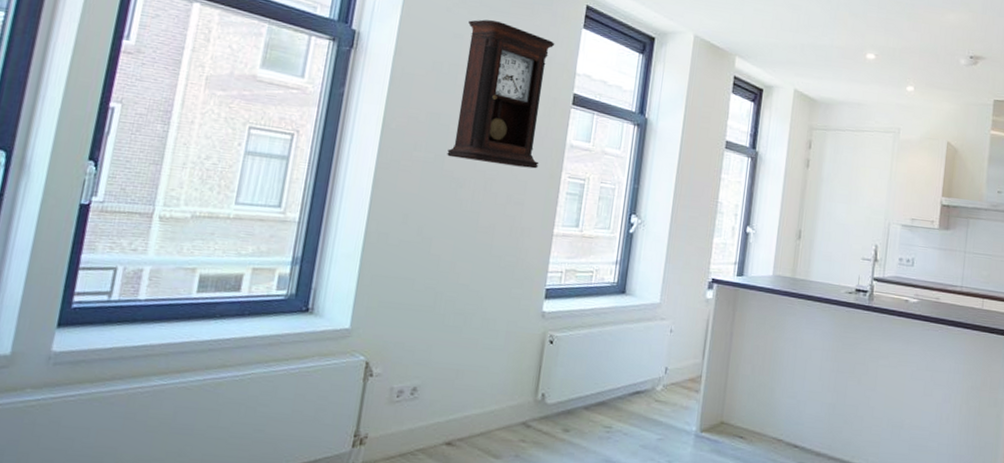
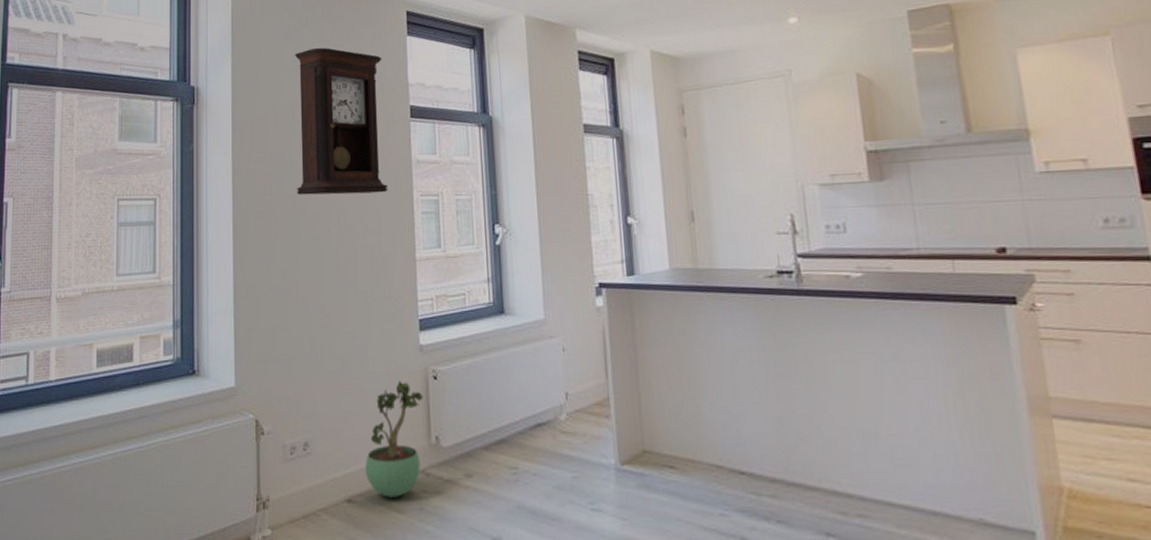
potted plant: none [468,341,537,444] -> present [364,381,423,497]

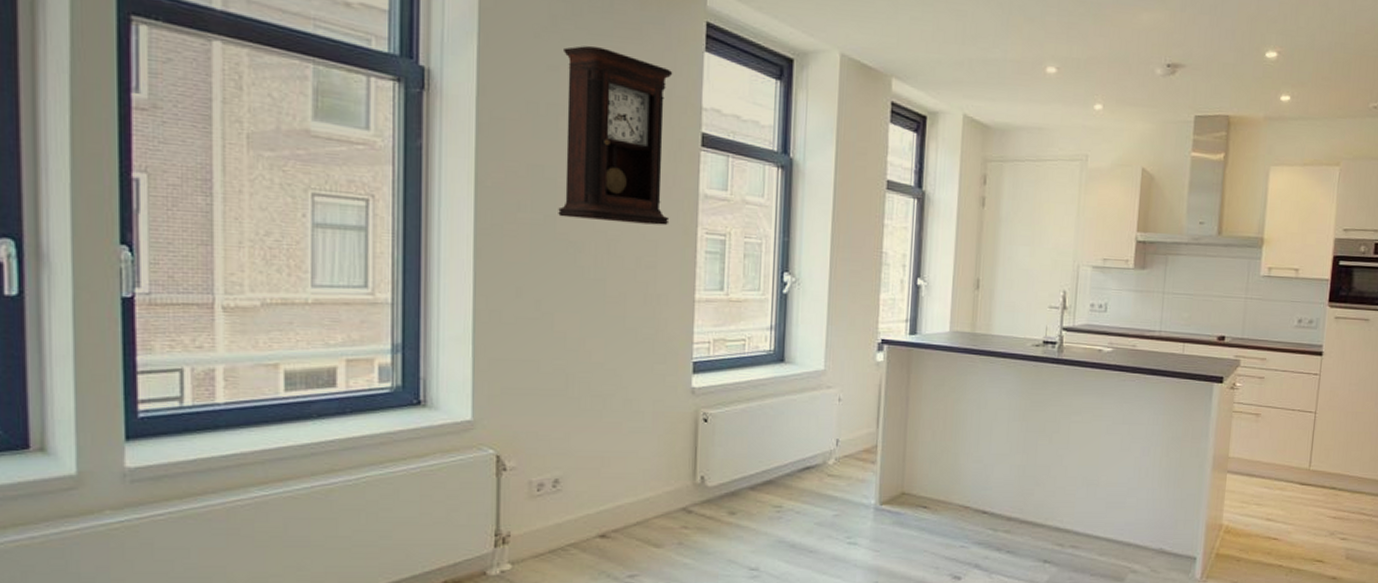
potted plant: present [364,381,423,497] -> none [621,421,691,533]

